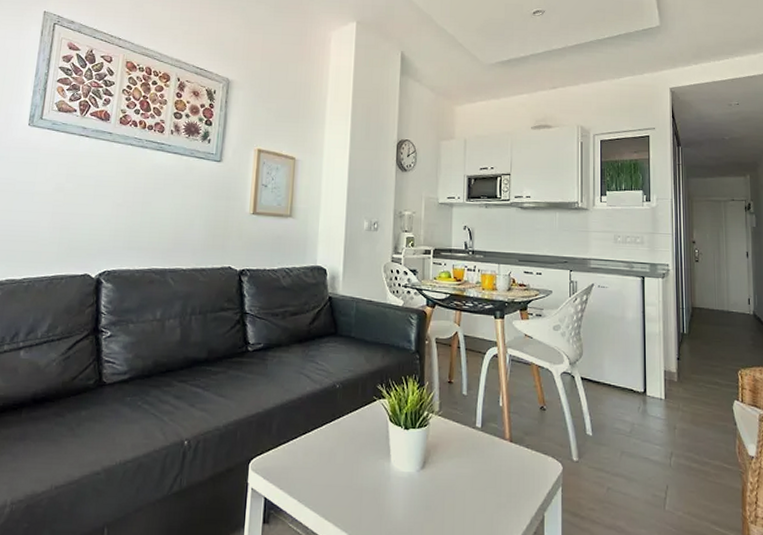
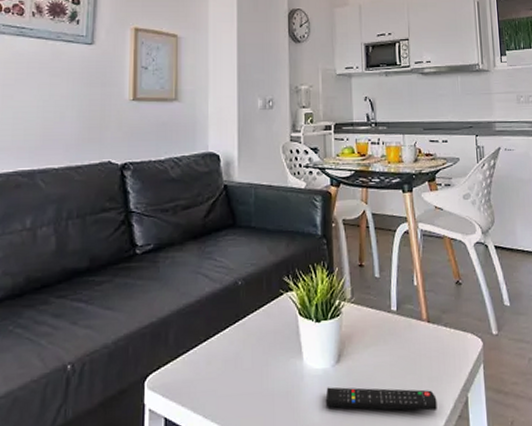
remote control: none [409,489,514,524] -> present [325,387,437,411]

